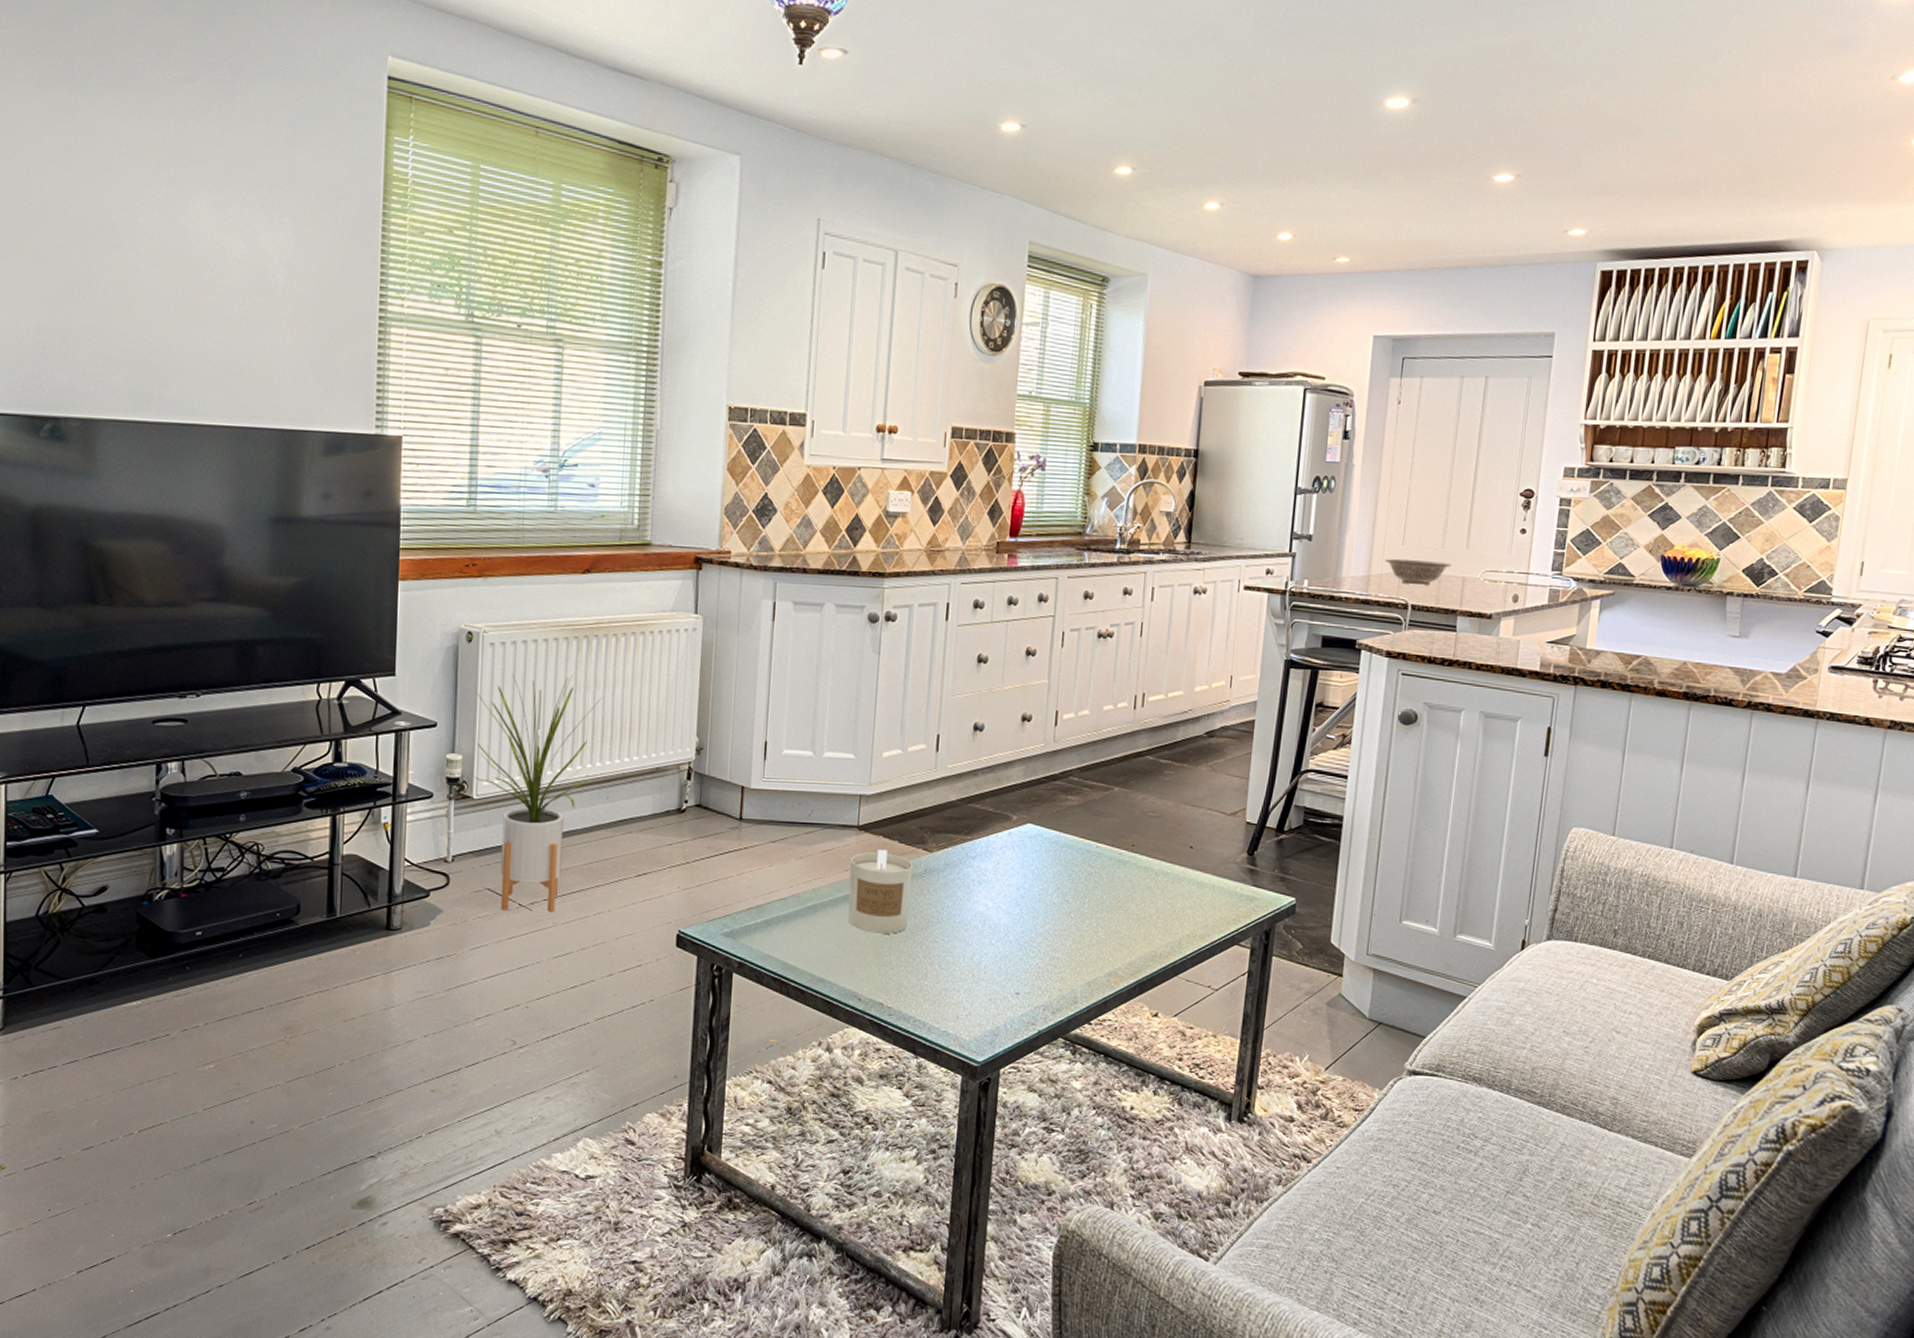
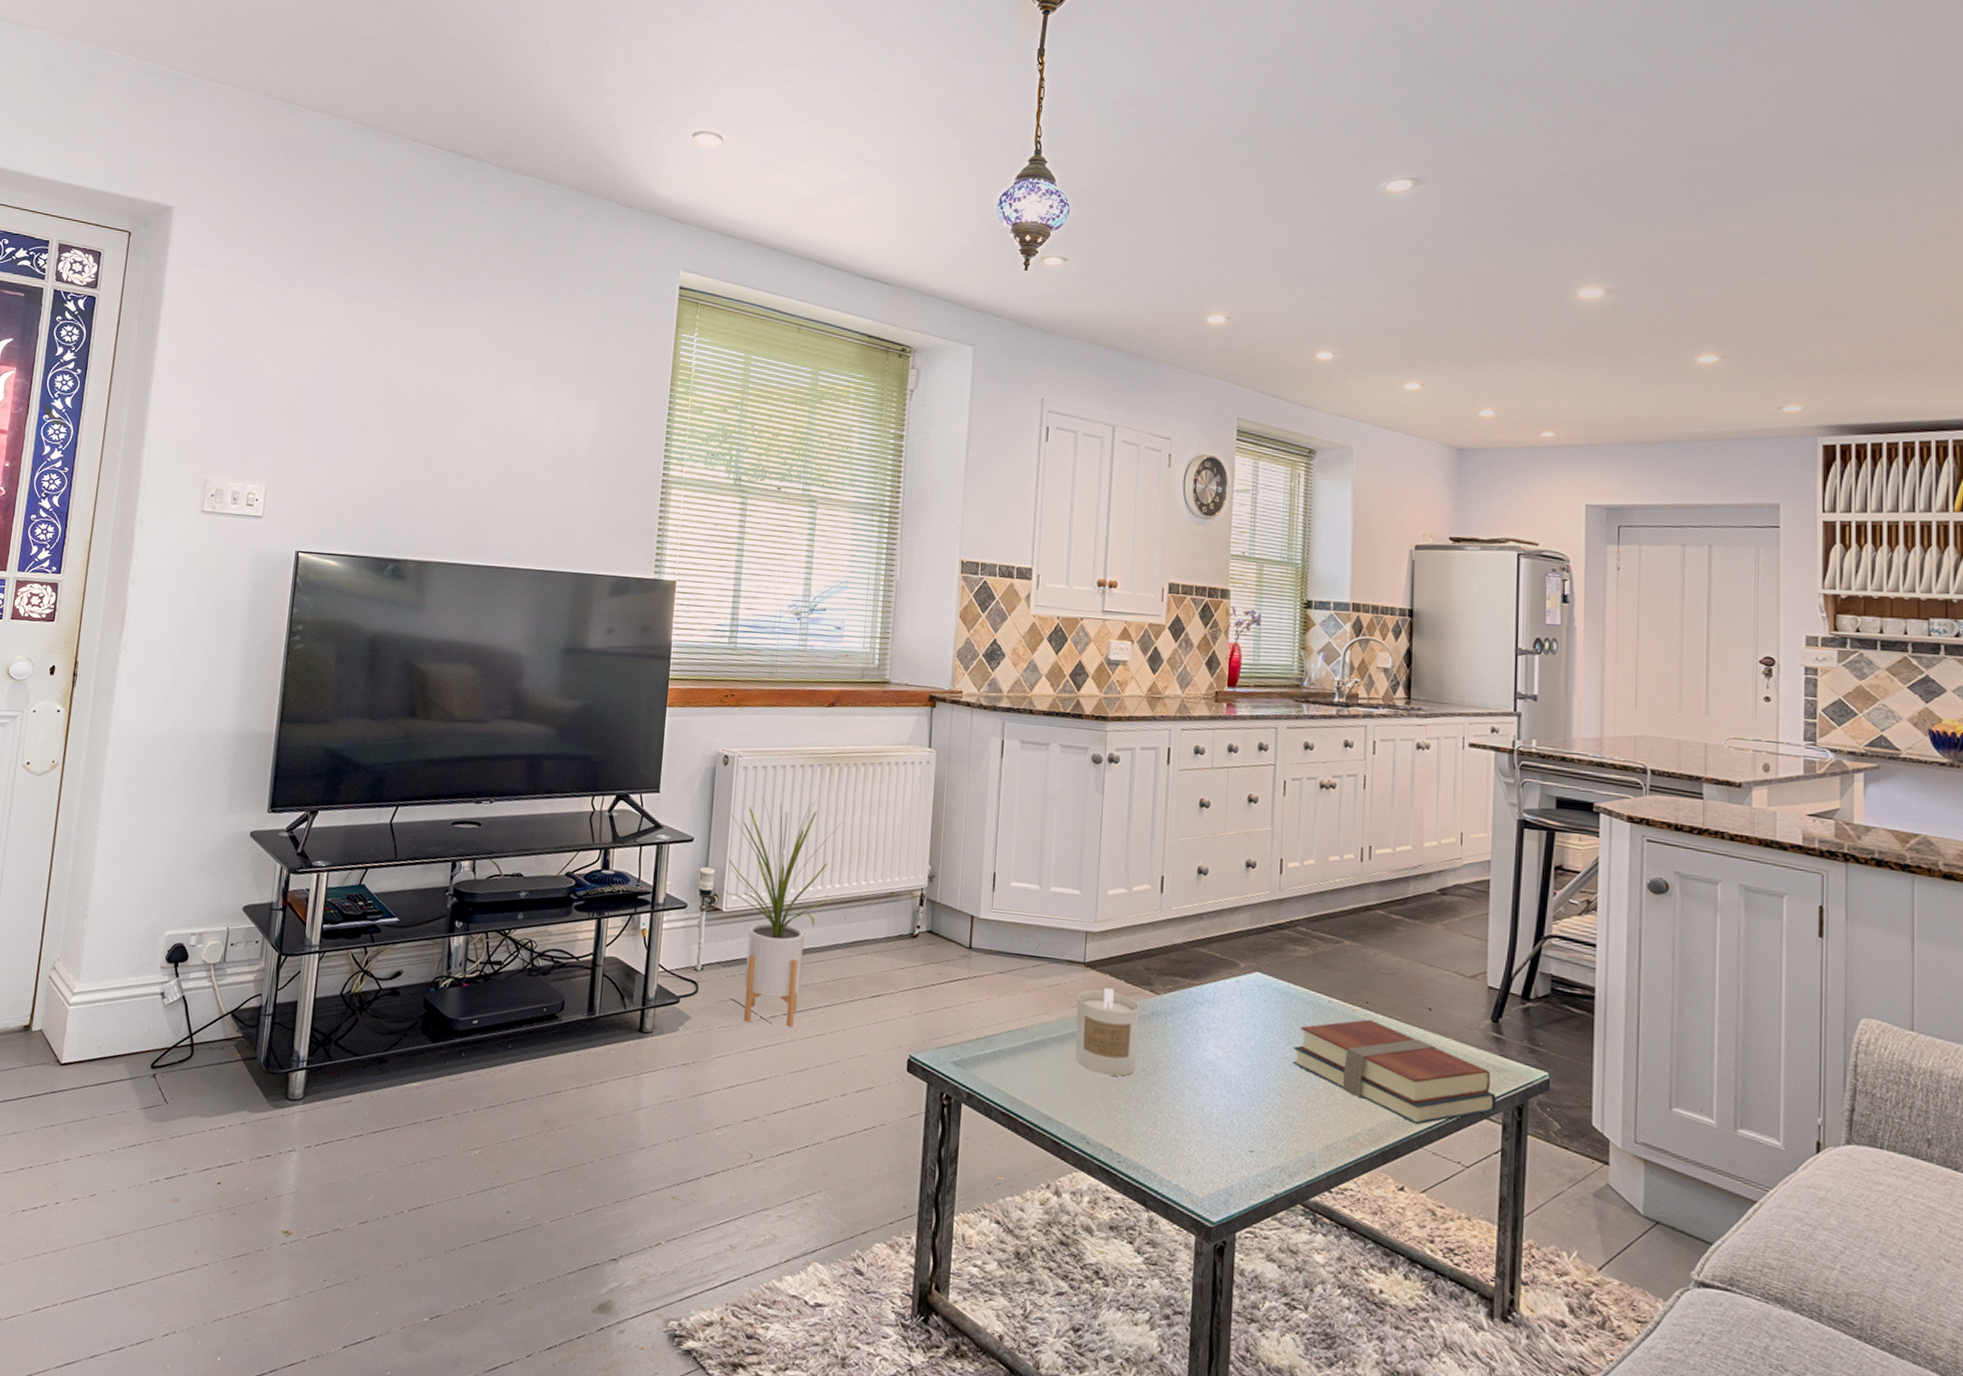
books: none [1060,862,1247,956] -> present [1293,1019,1496,1125]
decorative bowl: present [1385,558,1452,586] -> none [1617,721,1692,751]

